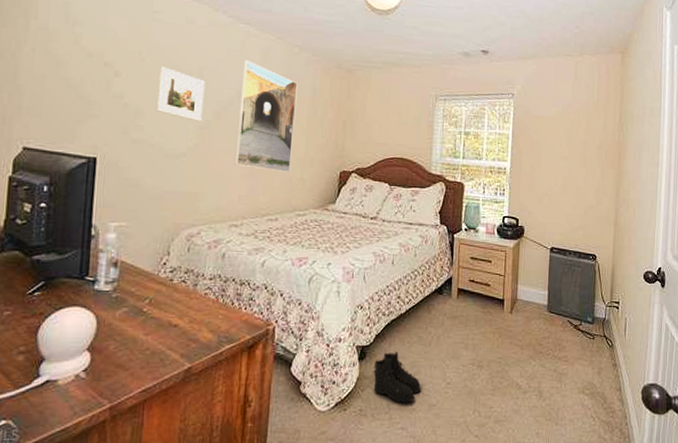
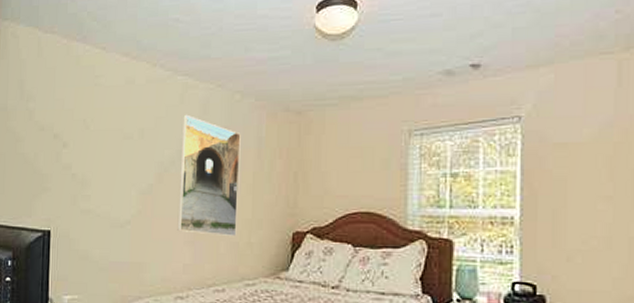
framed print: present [155,66,206,122] -> none [100,132,146,187]

